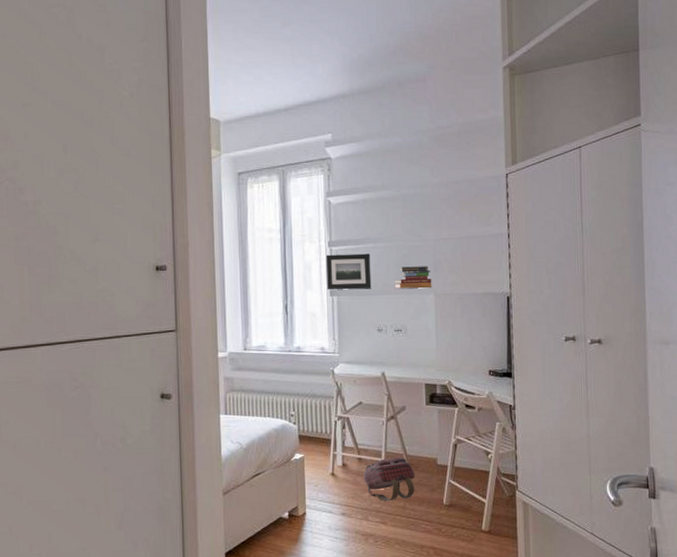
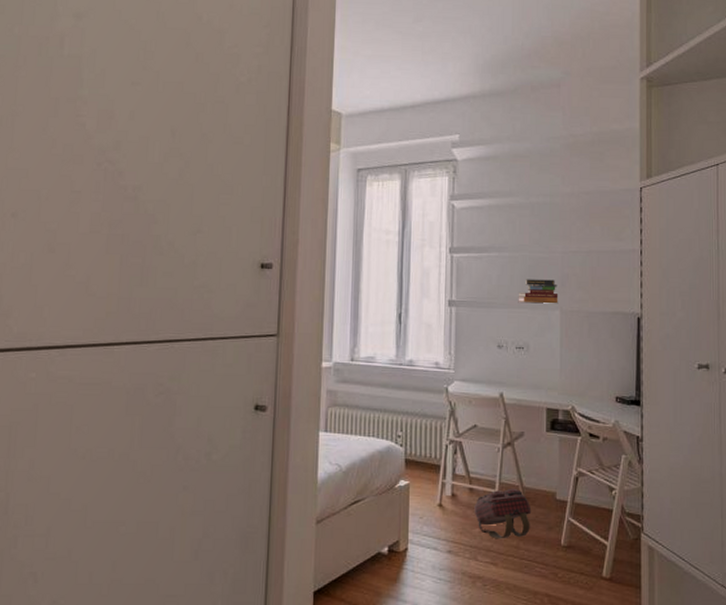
picture frame: present [325,253,372,291] -> none [445,262,494,301]

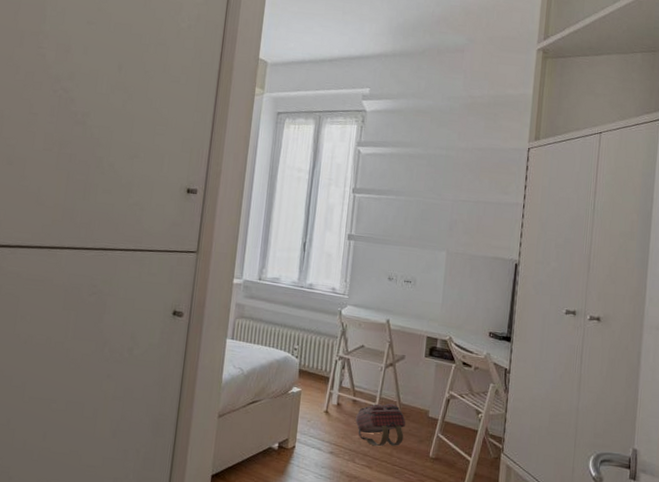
books: present [518,279,559,304] -> none [409,221,446,246]

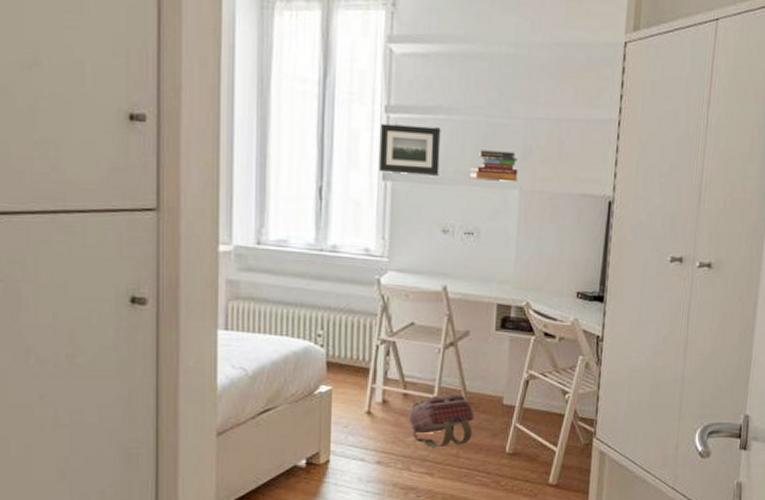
picture frame: none [346,200,390,238] -> present [378,123,440,176]
books: none [409,221,446,246] -> present [469,150,518,182]

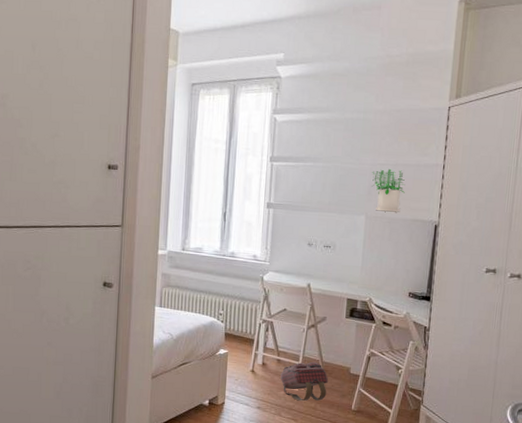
picture frame: present [378,123,440,176] -> none [265,169,308,205]
books: present [469,150,518,182] -> none [328,187,365,210]
potted plant: none [526,124,571,185] -> present [371,168,406,212]

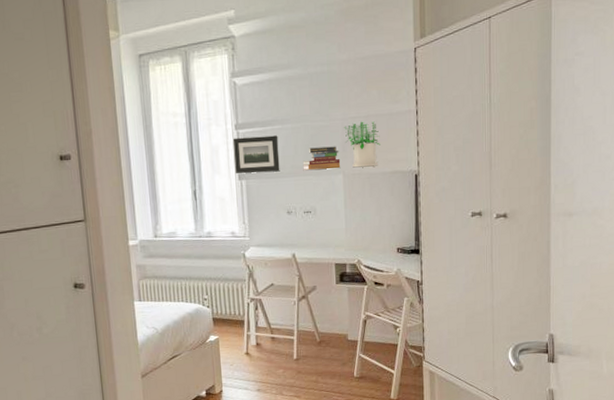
picture frame: none [265,169,308,205] -> present [232,135,280,175]
backpack: present [280,361,329,402] -> none [277,333,327,377]
books: none [328,187,365,210] -> present [302,146,341,170]

